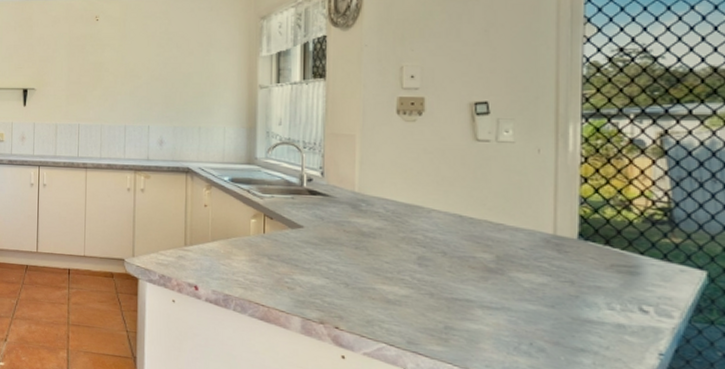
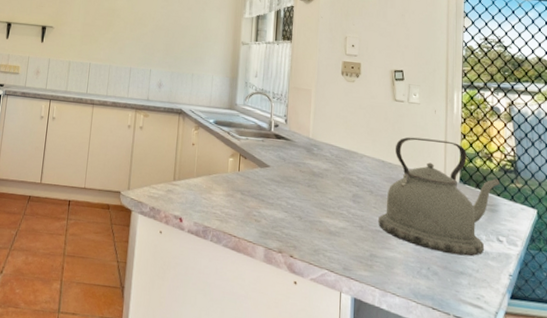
kettle: none [455,184,643,330] -> present [378,137,499,256]

